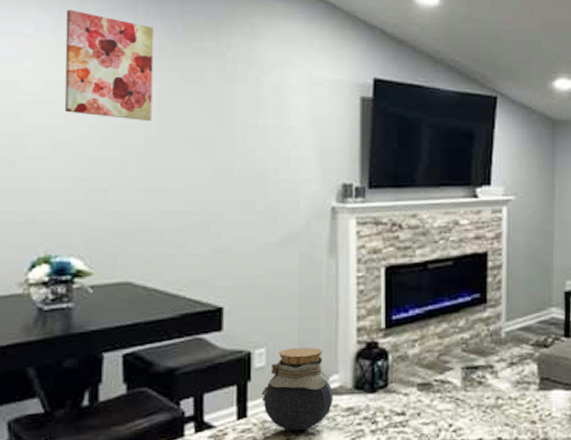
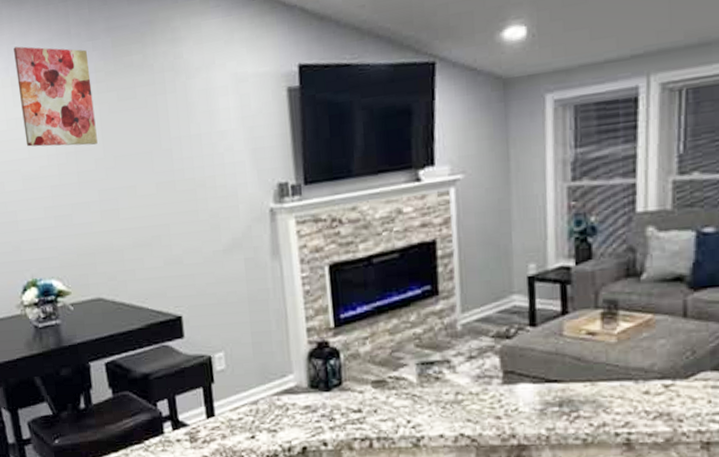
jar: present [261,347,333,431] -> none [225,349,291,429]

